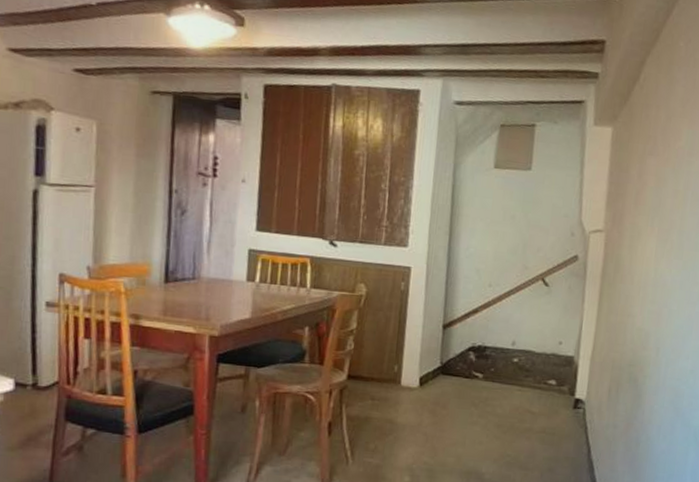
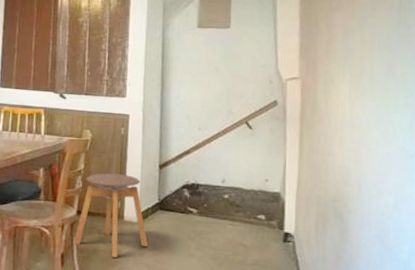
stool: none [342,333,428,426] -> present [73,173,149,258]

